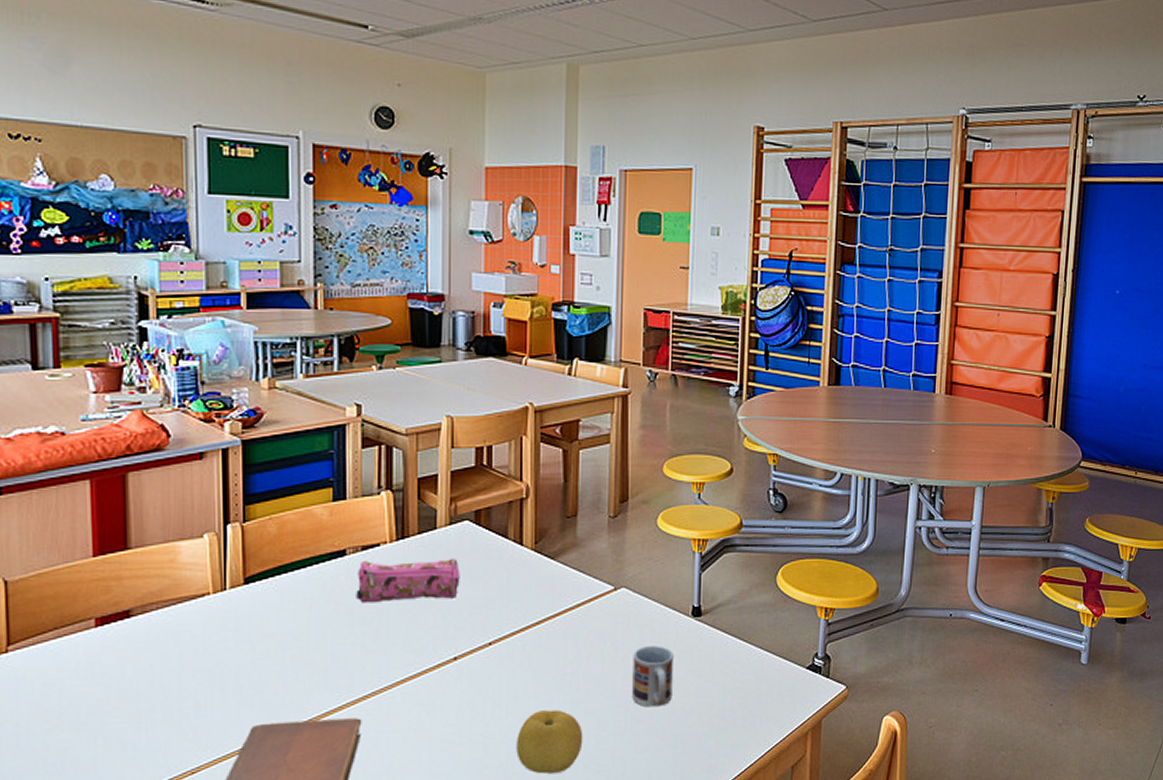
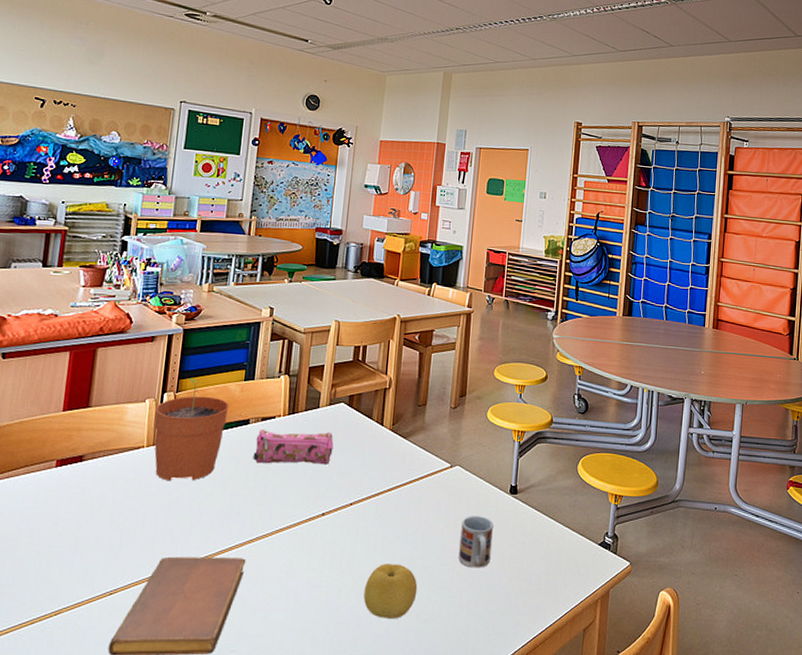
plant pot: none [218,503,317,634] -> present [154,378,230,481]

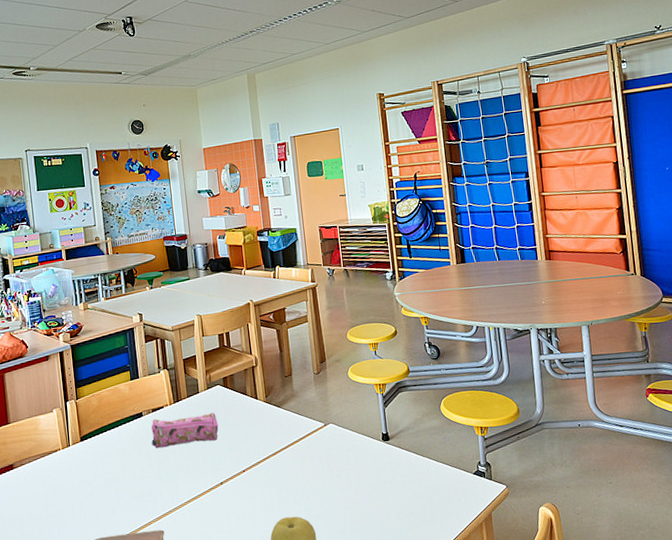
plant pot: present [154,378,230,481] -> none [62,385,123,475]
cup: present [459,516,494,568] -> none [344,464,377,511]

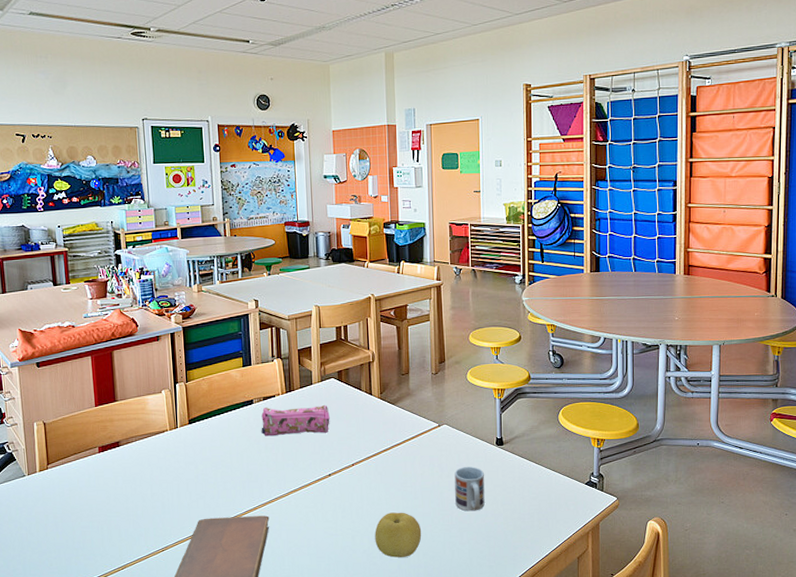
cup: none [344,464,377,511] -> present [454,467,485,511]

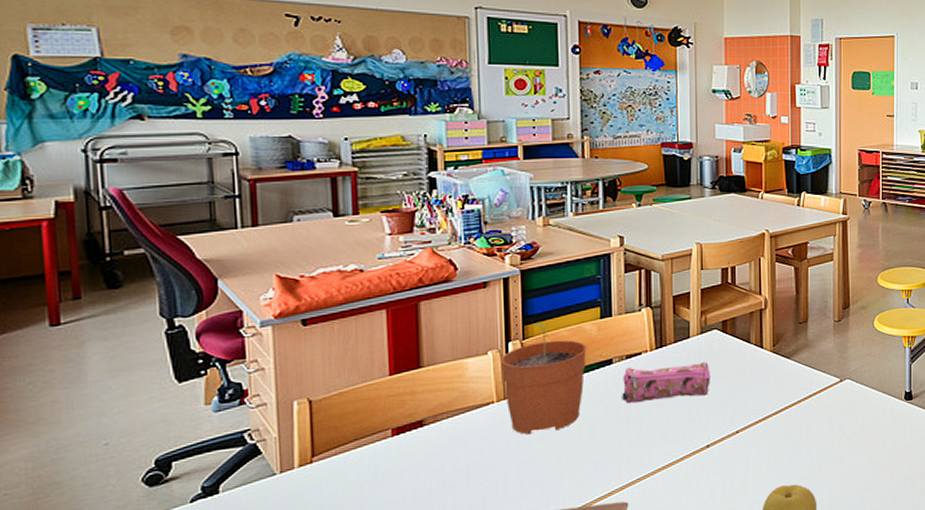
plant pot: none [171,369,234,457] -> present [501,323,587,435]
cup: present [454,467,485,511] -> none [857,426,892,478]

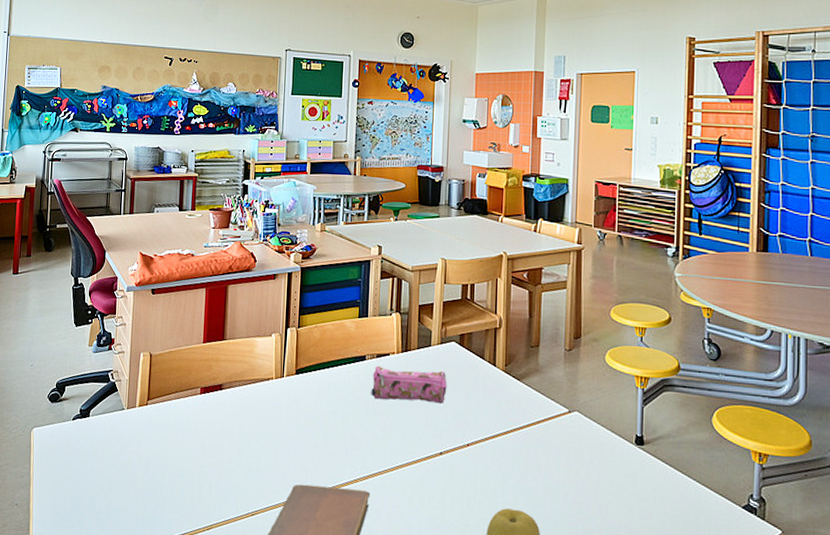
plant pot: present [501,323,587,435] -> none [280,315,346,413]

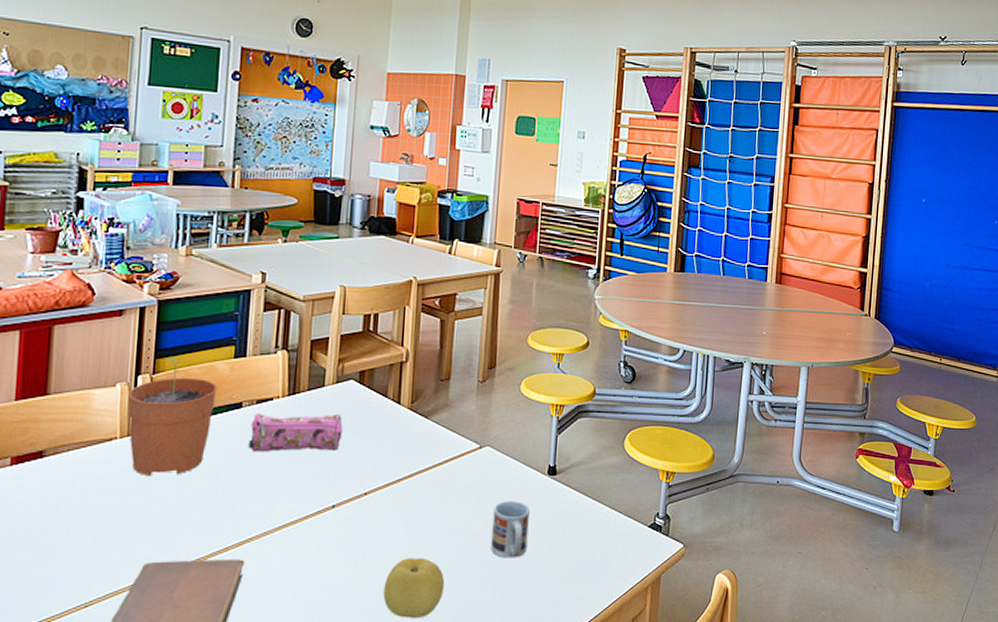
plant pot: none [280,315,346,413] -> present [128,357,218,477]
cup: none [583,465,620,522] -> present [491,501,531,558]

